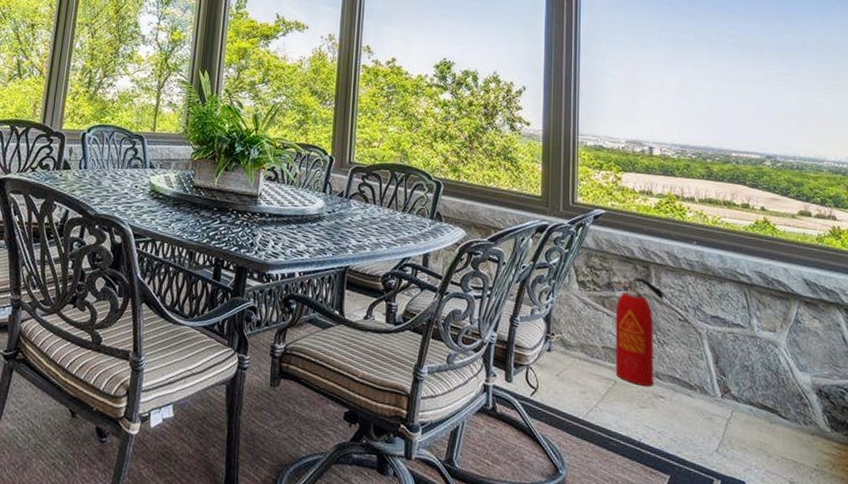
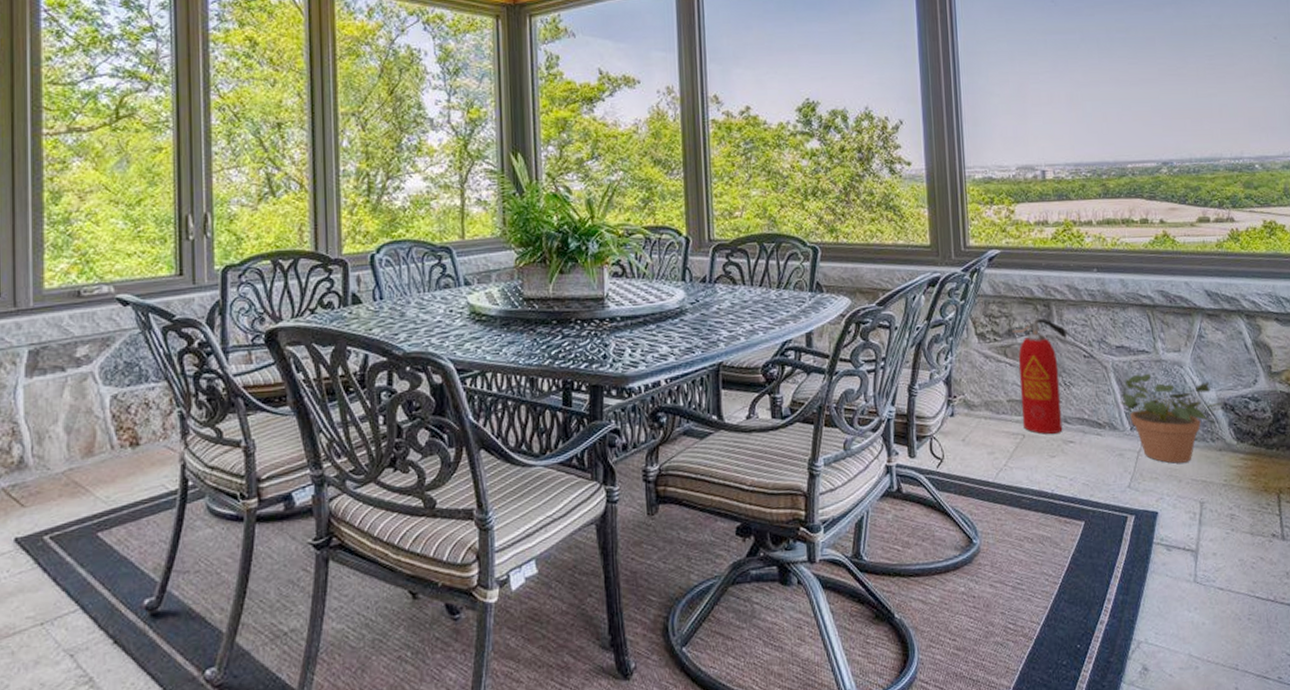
potted plant: none [712,345,819,440] -> present [1119,373,1224,464]

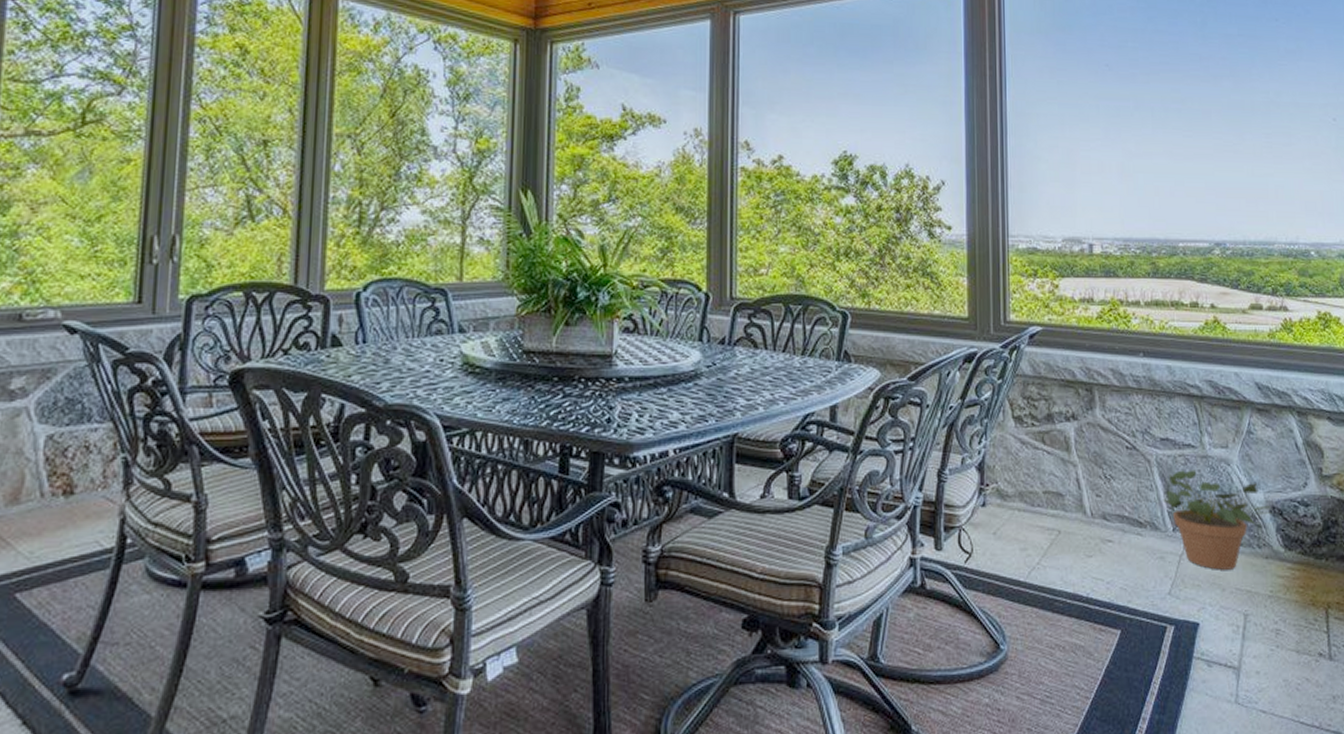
fire extinguisher: present [1012,318,1067,434] -> none [1051,404,1109,531]

